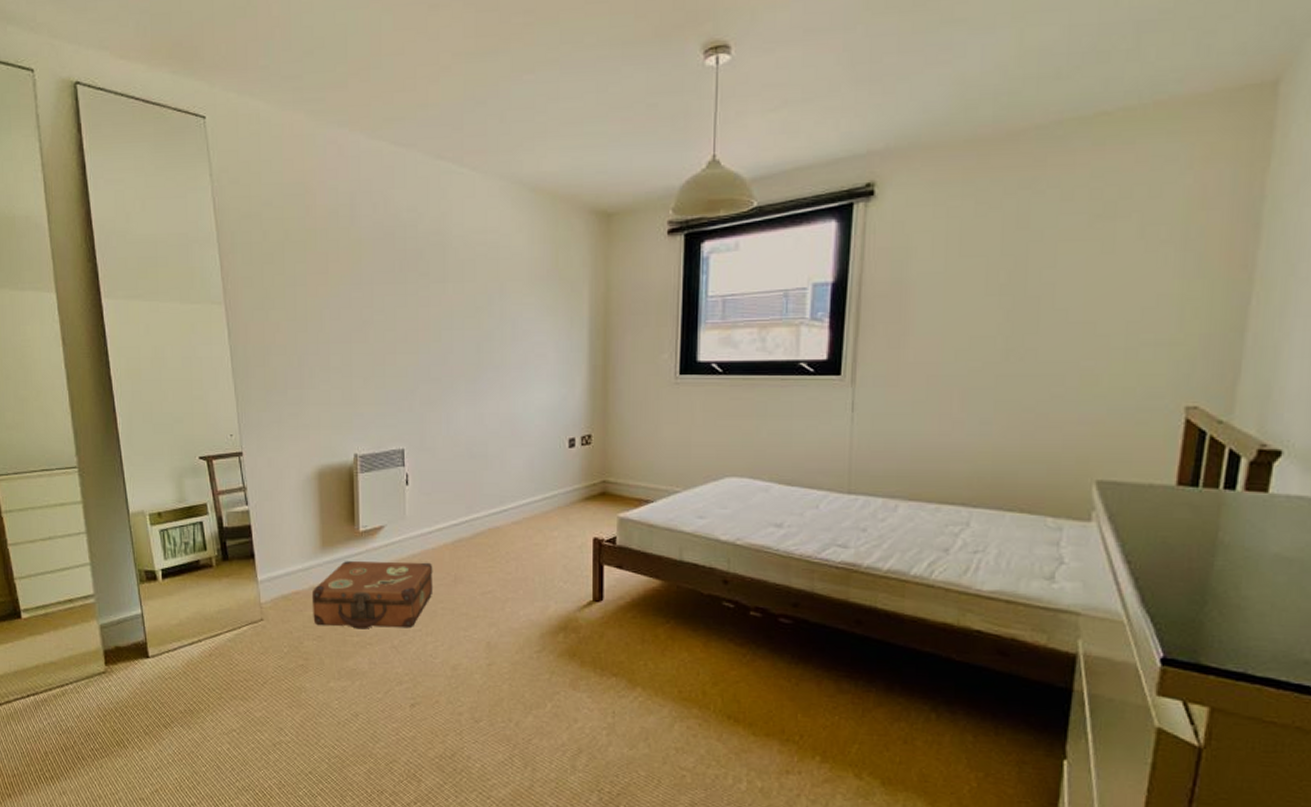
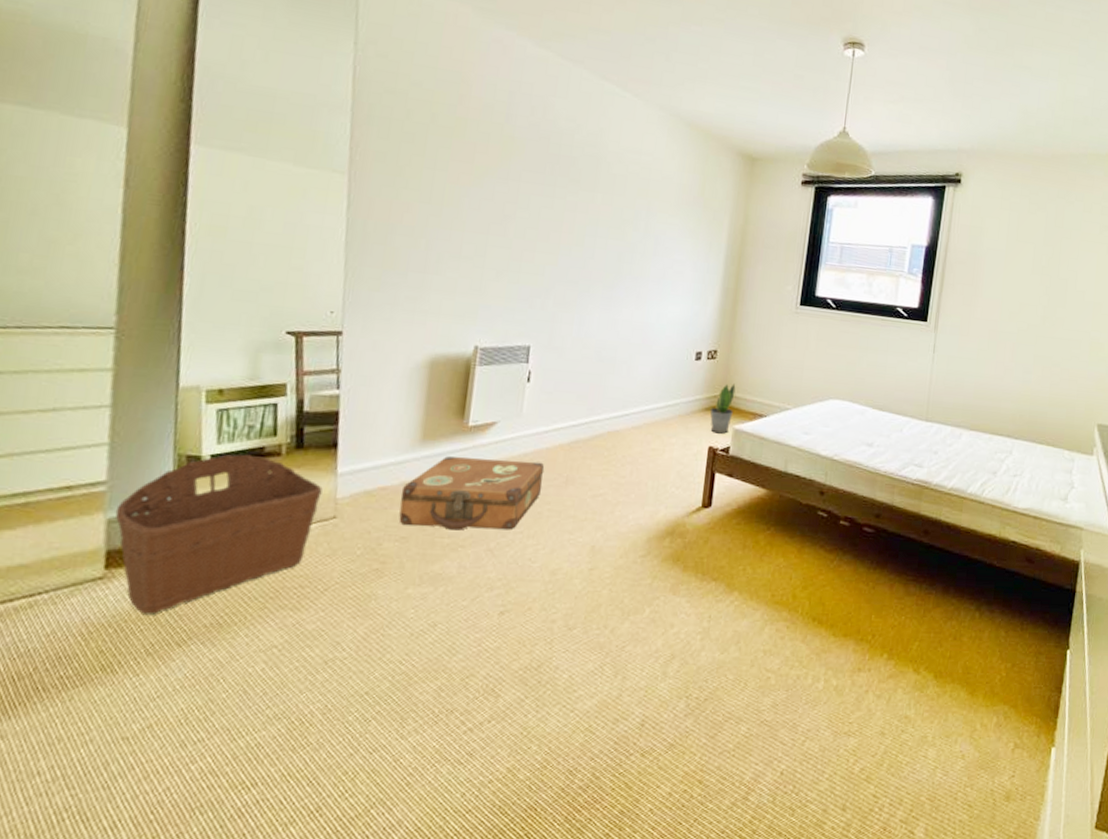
wicker basket: none [104,567,249,702] -> present [115,454,323,614]
potted plant: none [590,469,616,524] -> present [710,383,736,434]

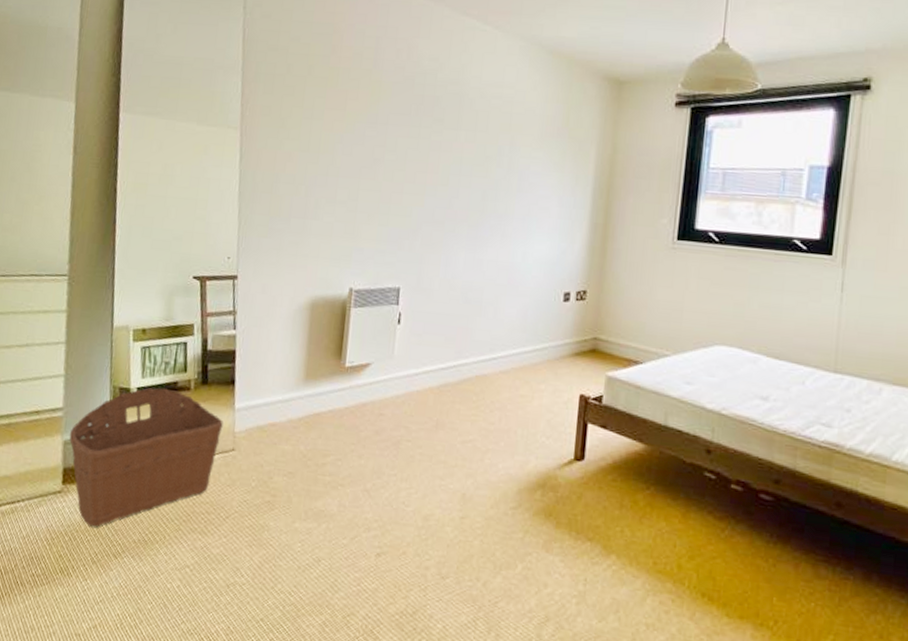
suitcase: present [399,456,545,530] -> none [286,396,416,471]
potted plant: present [710,383,736,434] -> none [580,326,608,381]

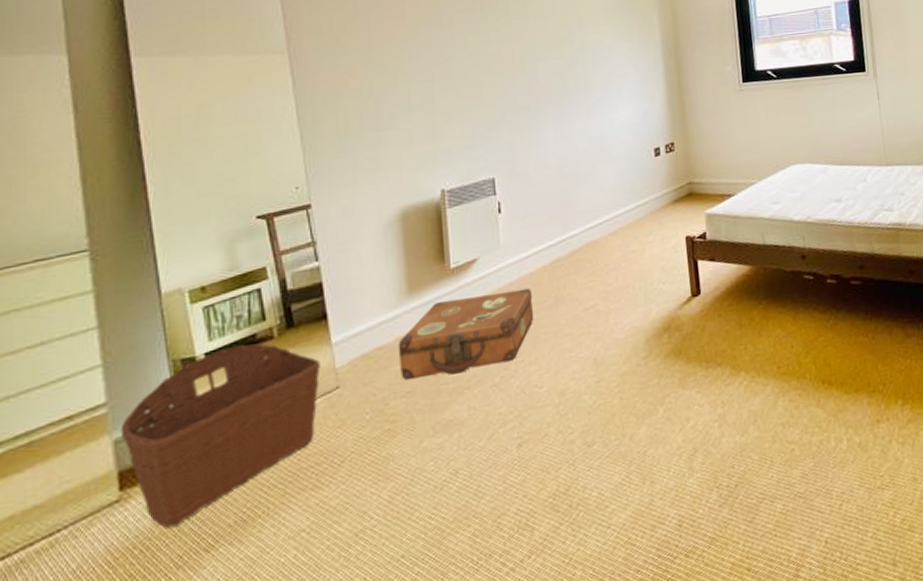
suitcase: none [286,396,416,471] -> present [398,288,534,379]

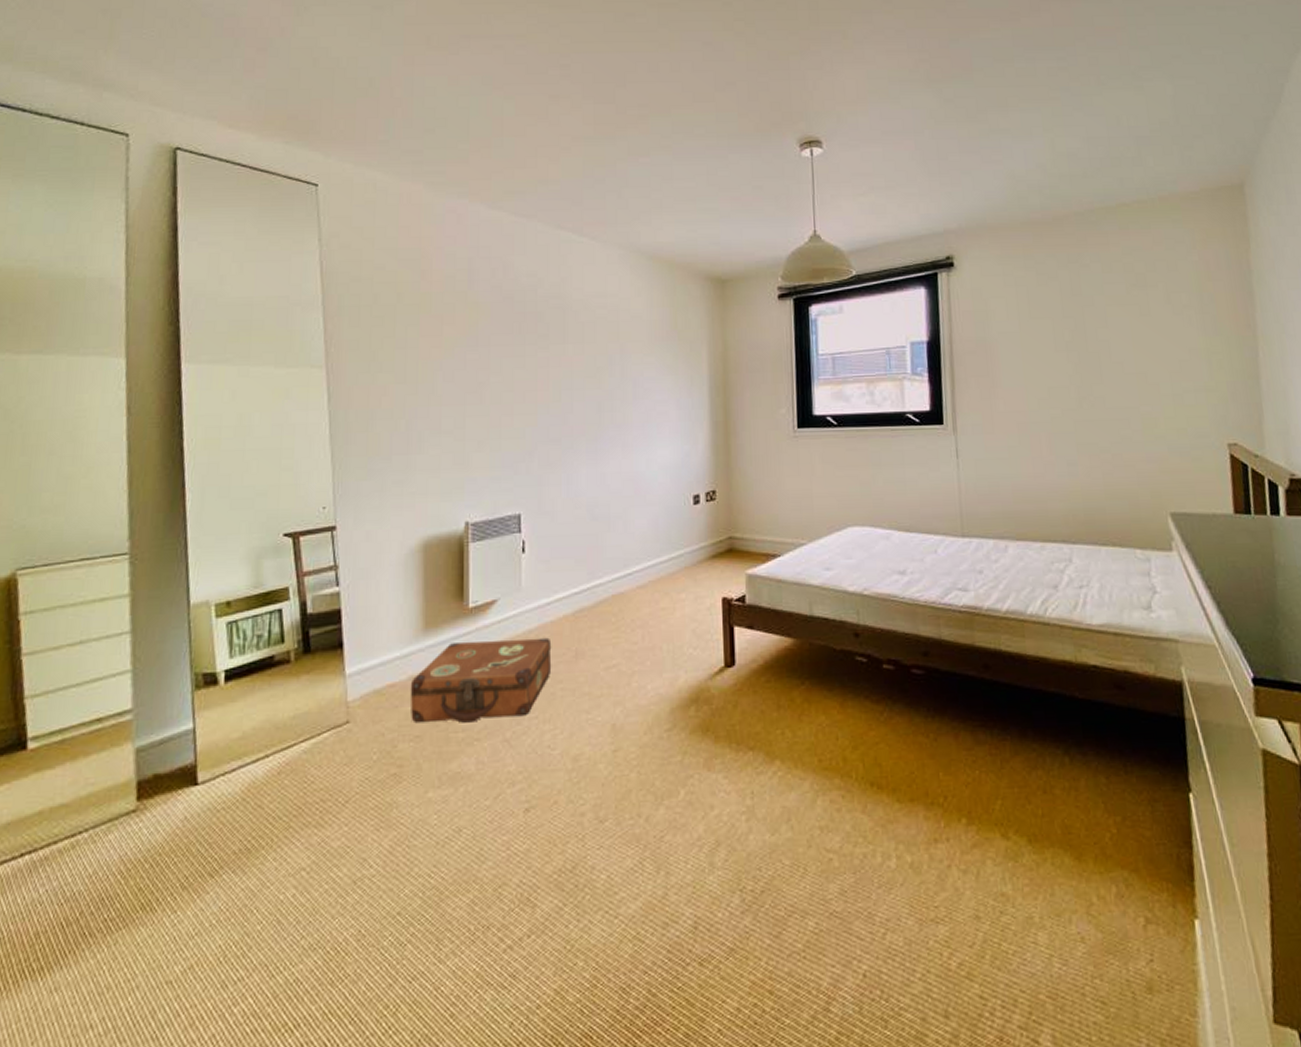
wicker basket: present [120,343,321,528] -> none [142,665,333,845]

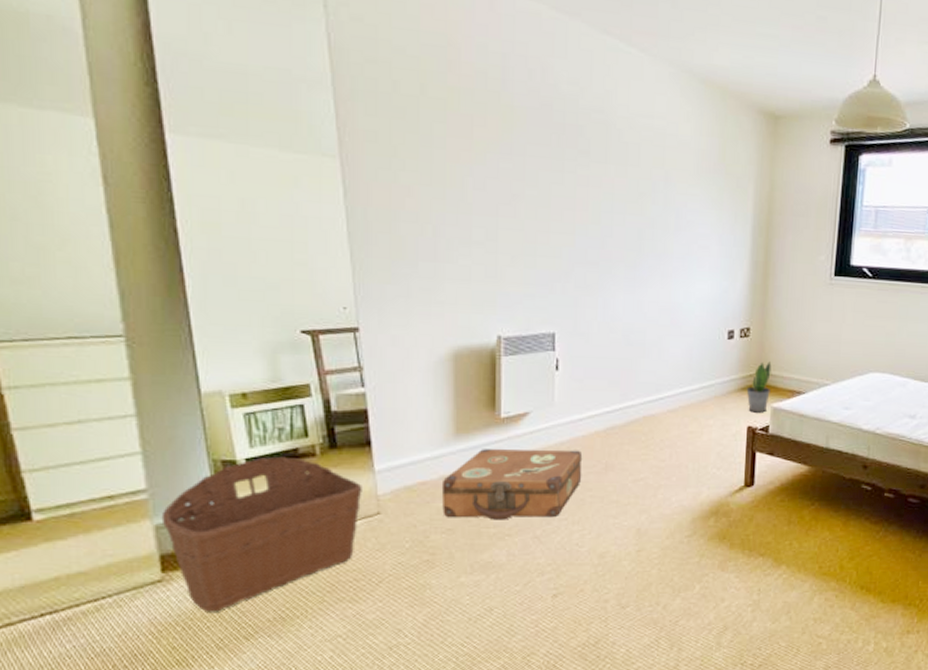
wicker basket: none [142,665,333,845] -> present [161,456,362,612]
potted plant: none [717,524,743,582] -> present [746,361,772,413]

